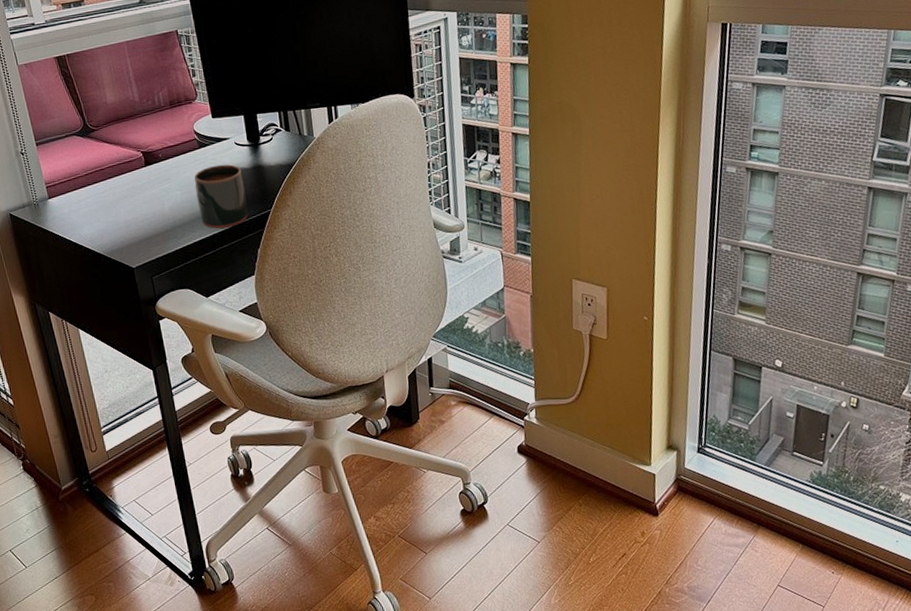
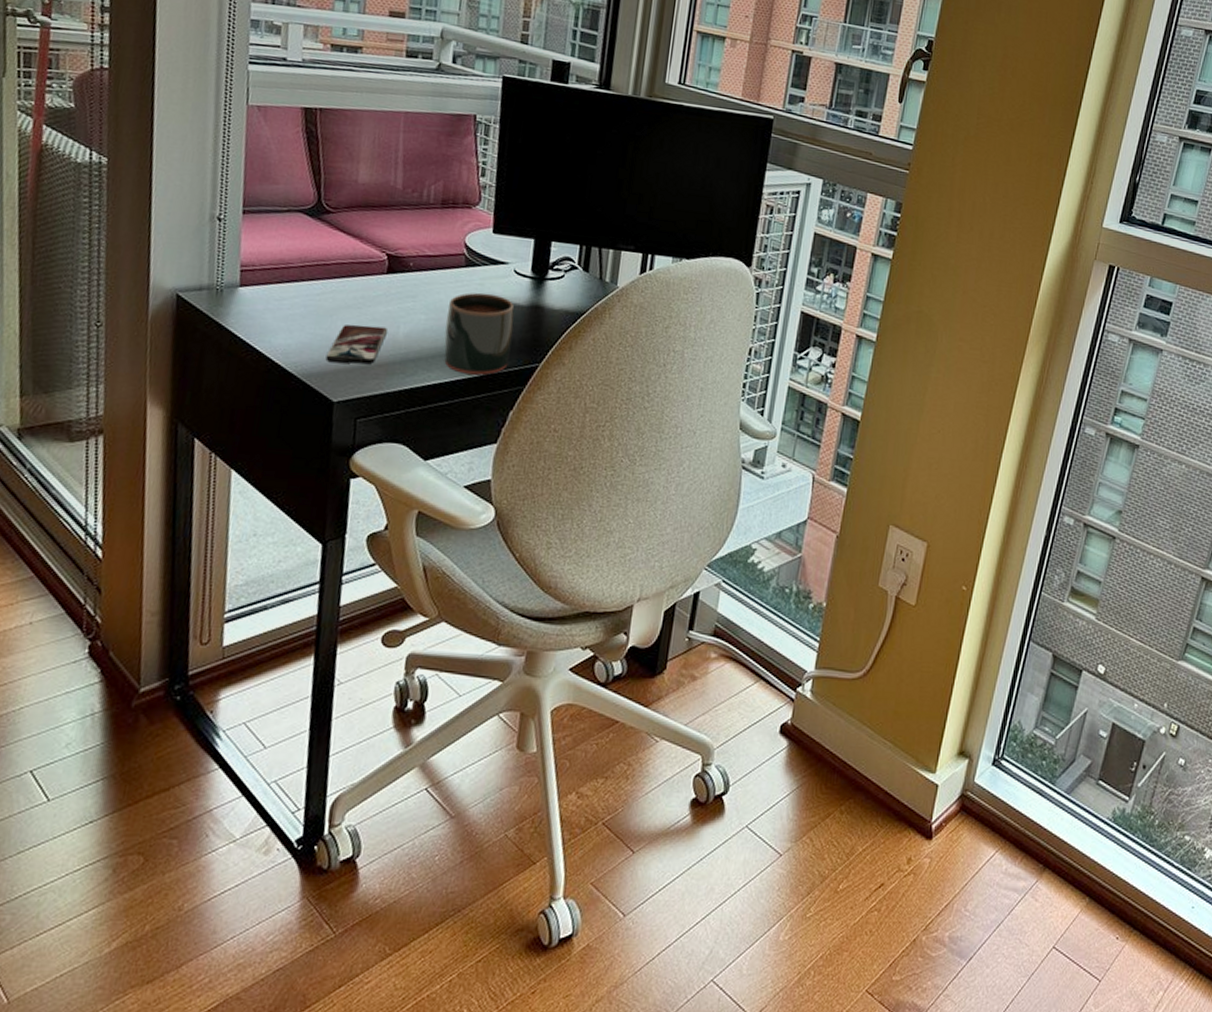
smartphone: none [119,206,157,239] -> present [326,324,389,364]

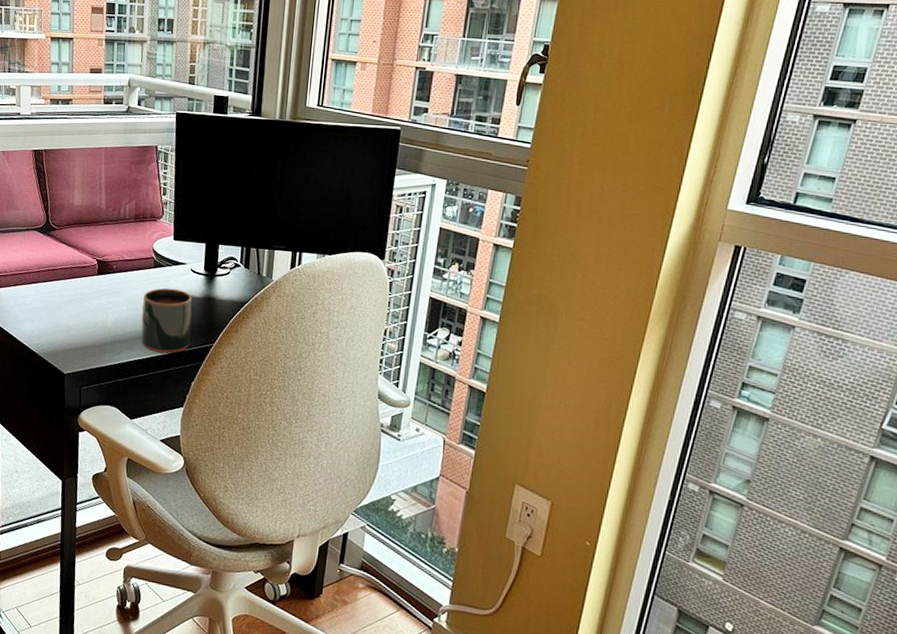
smartphone: present [326,324,389,364] -> none [58,315,101,345]

